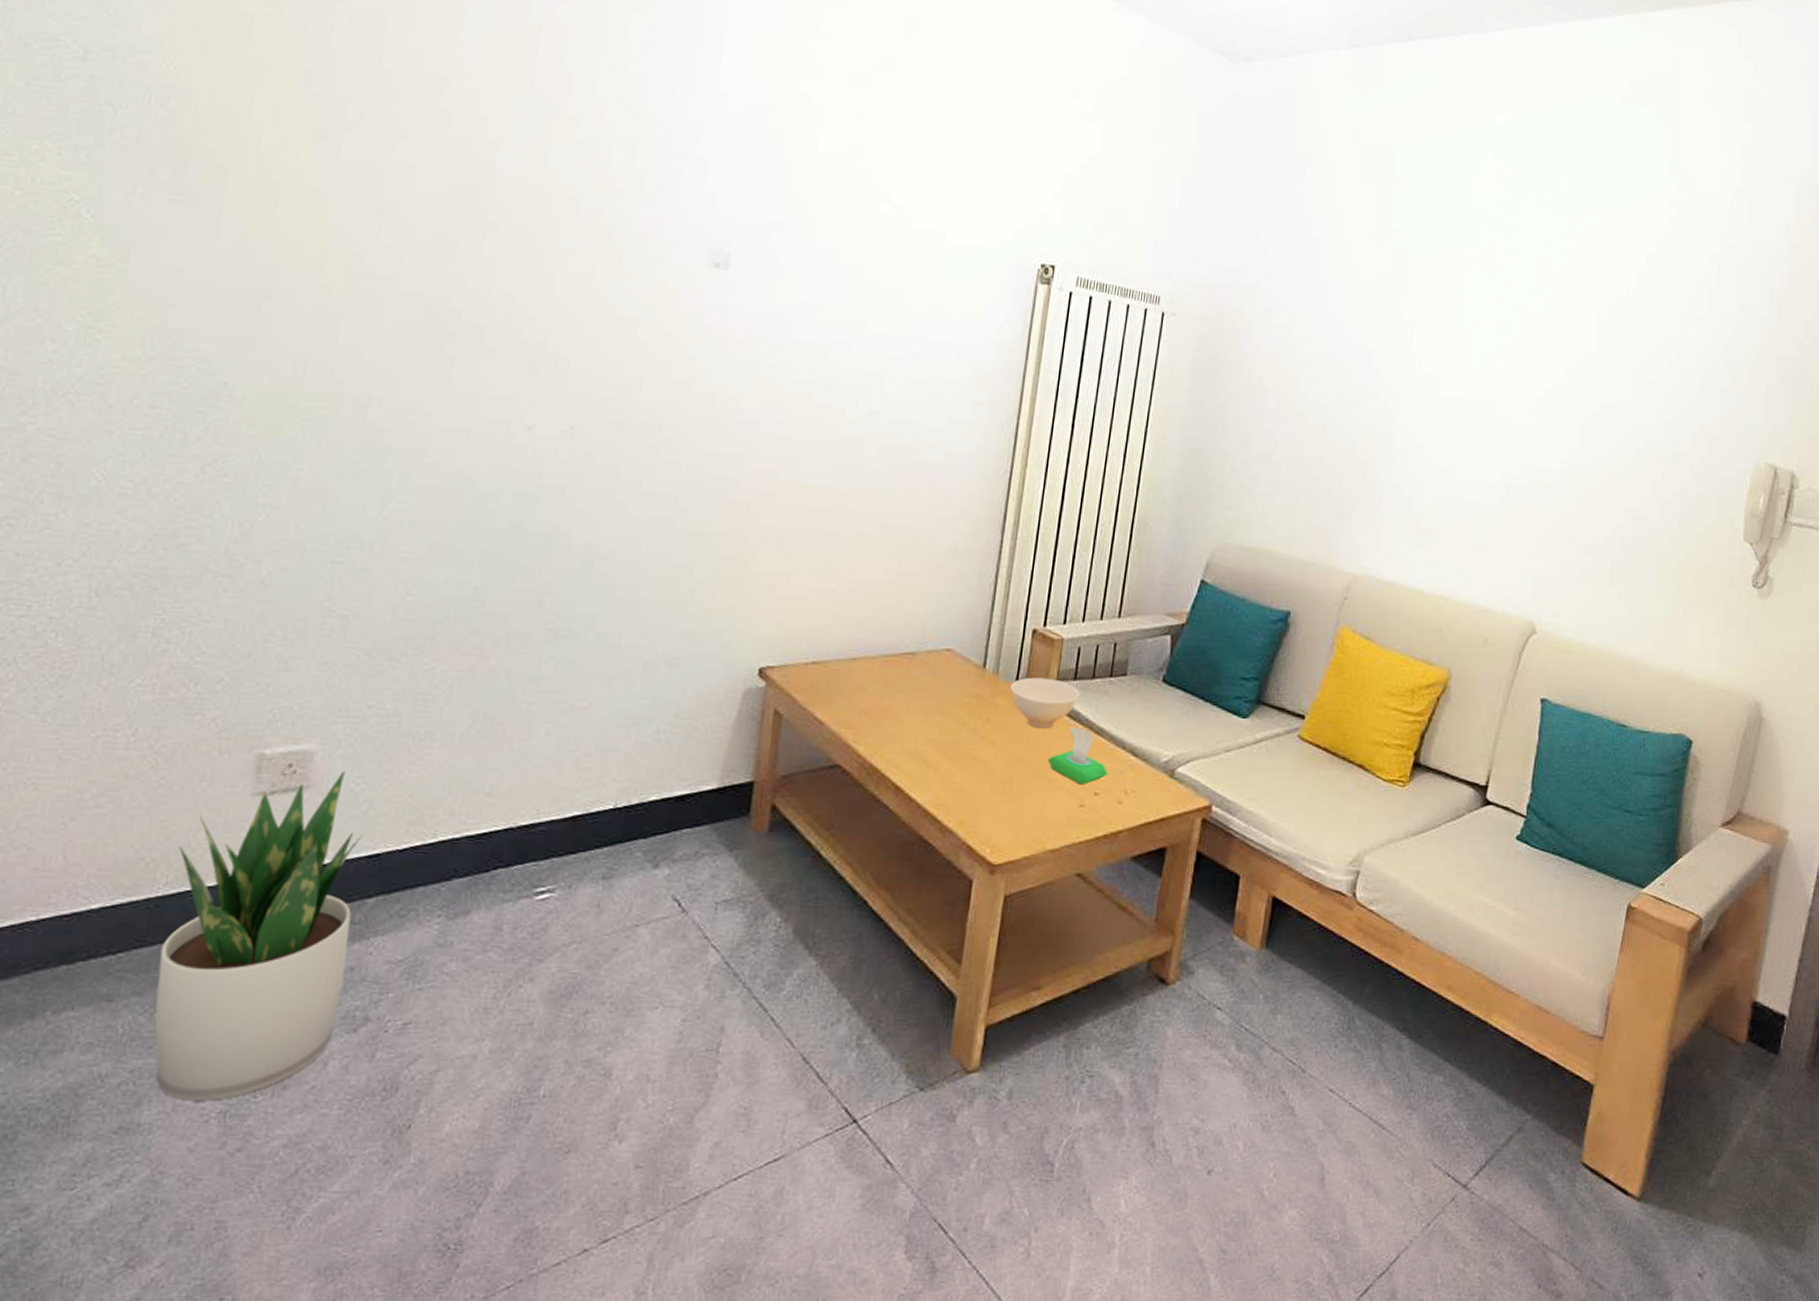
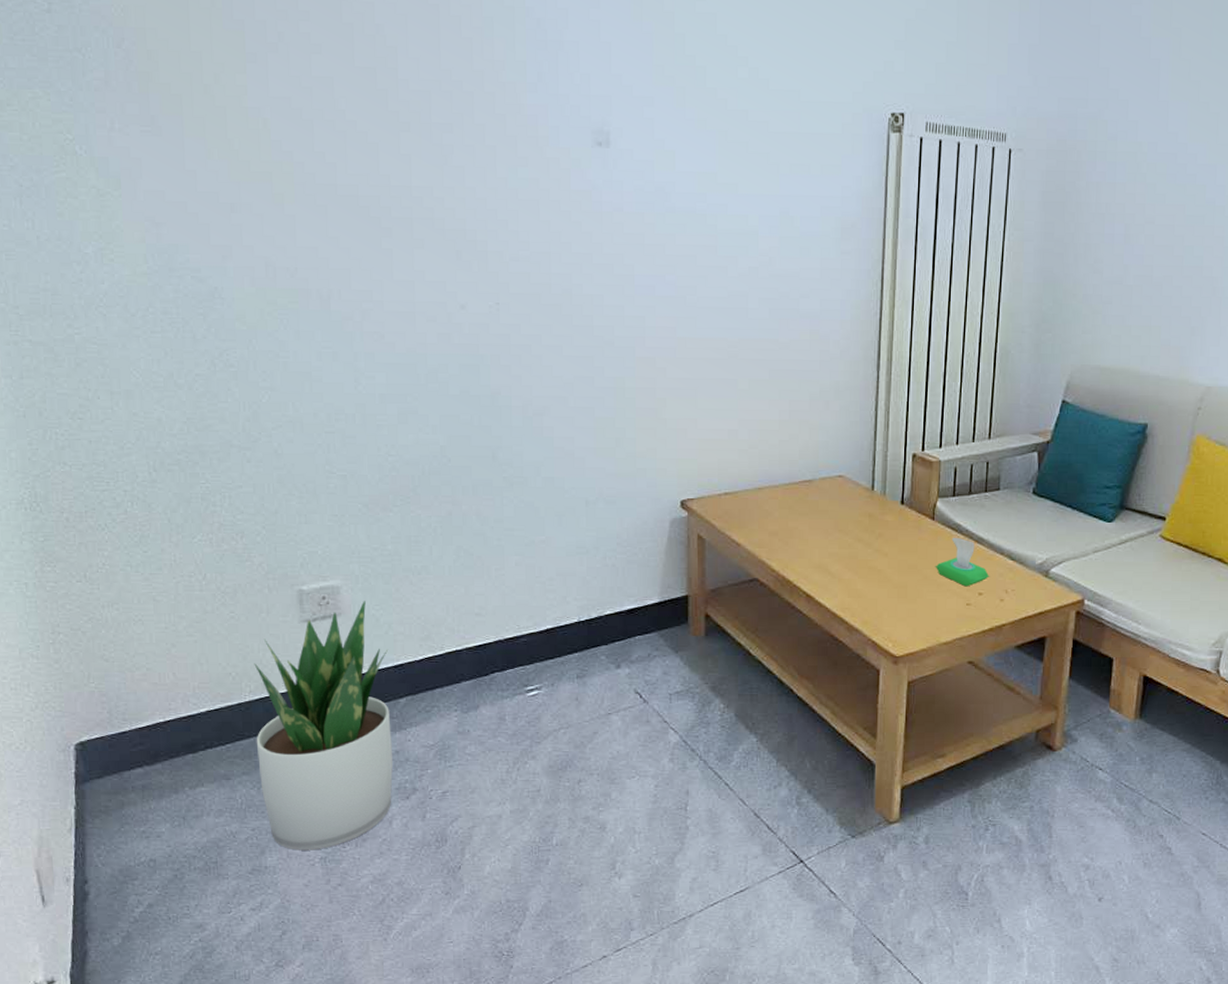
bowl: present [1010,677,1080,729] -> none [897,496,959,540]

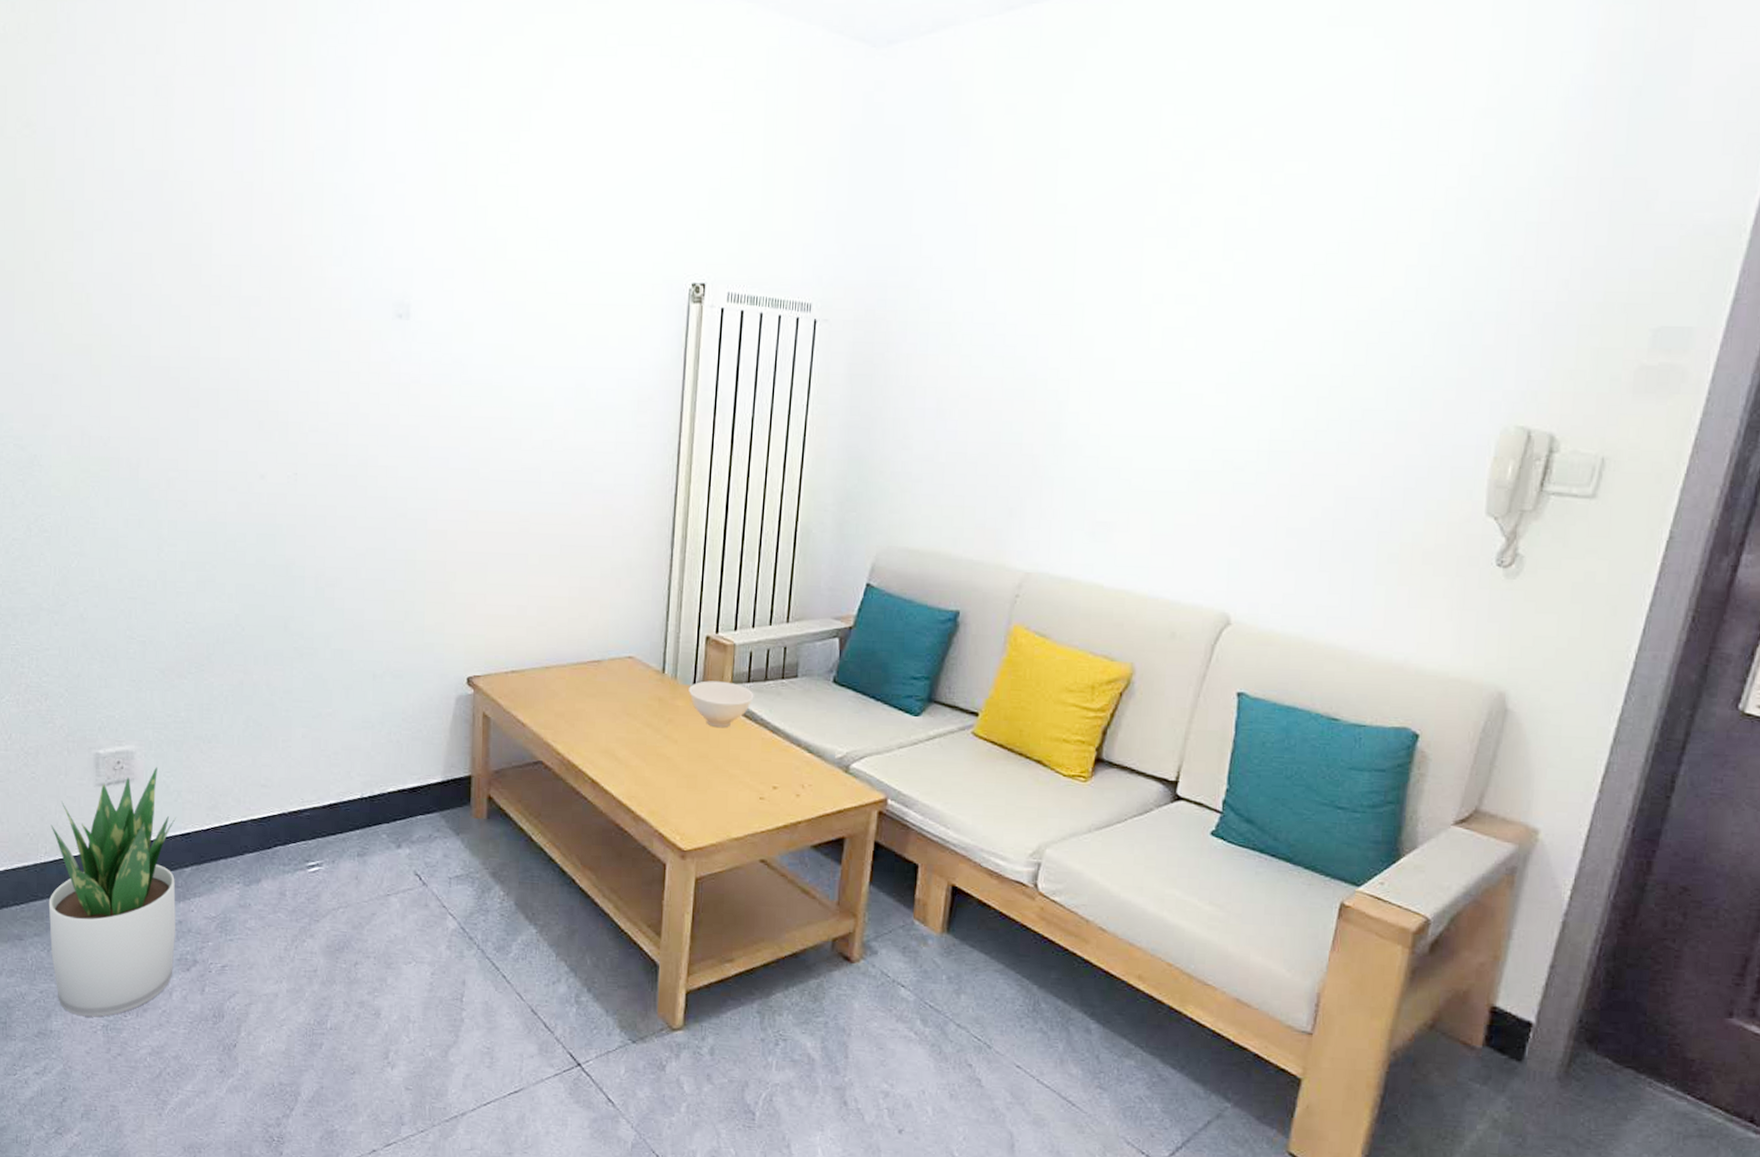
bowl: none [897,496,959,540] -> present [689,681,754,728]
wet wipes pack: present [935,537,990,587] -> none [727,726,786,780]

